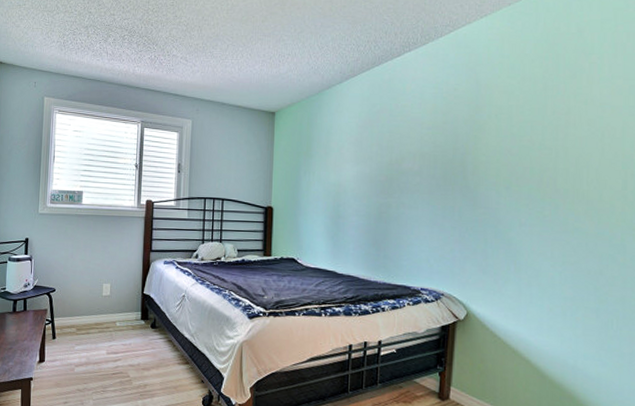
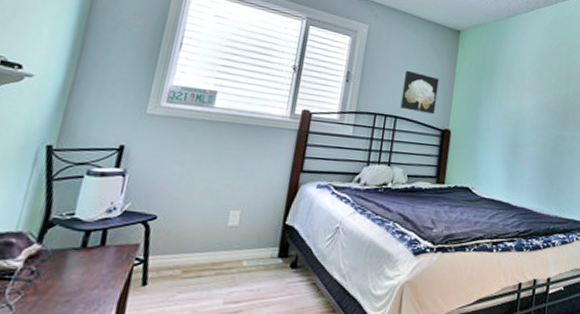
wall art: none [226,156,259,194] -> present [400,70,439,115]

